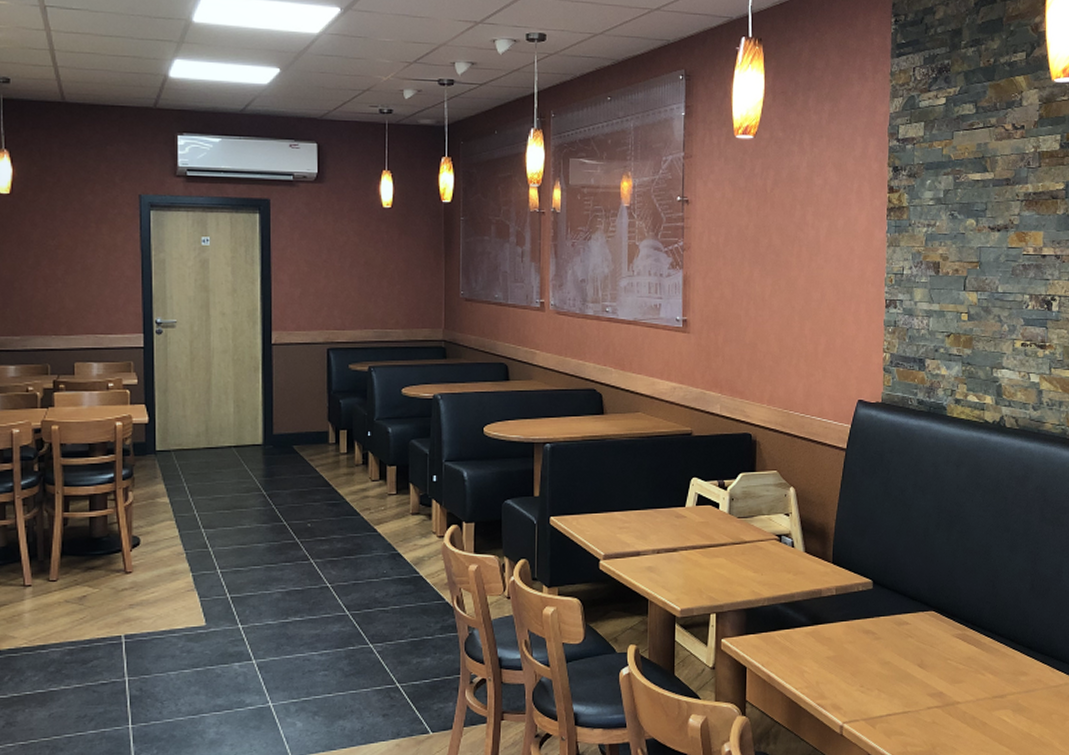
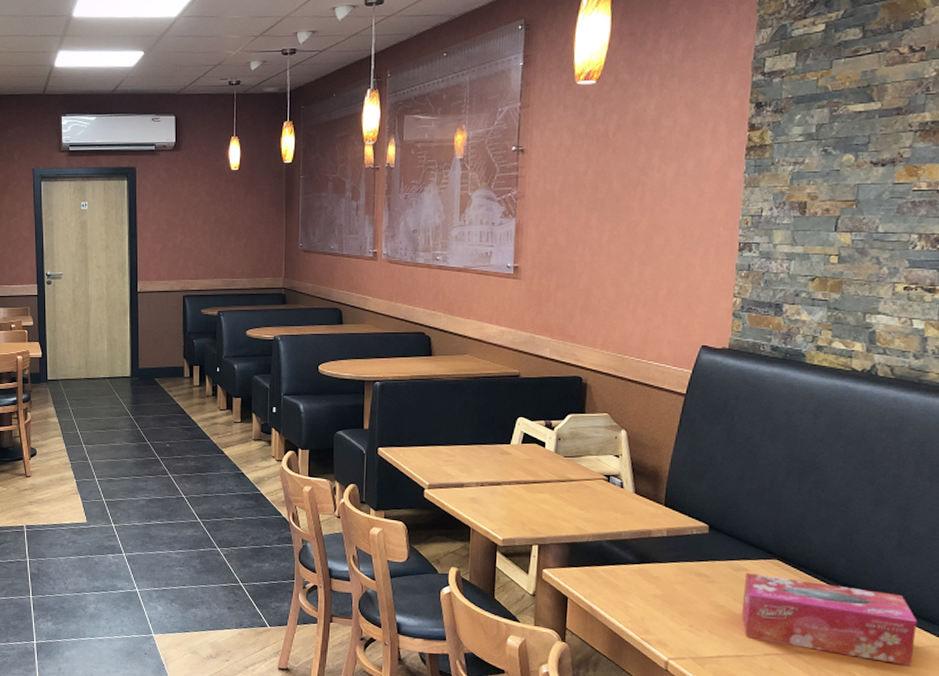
tissue box: none [905,626,1051,706] -> present [741,572,918,666]

